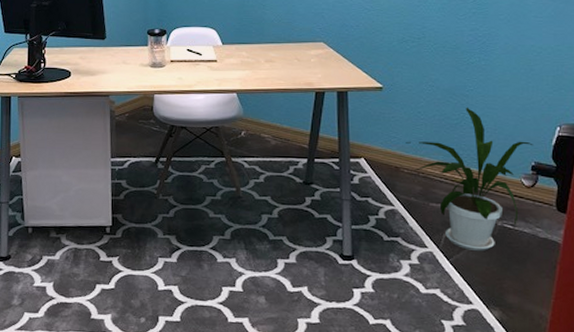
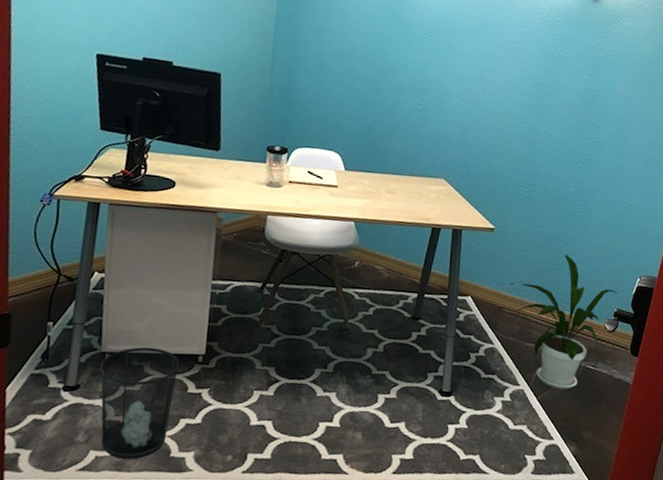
waste bin: none [25,220,91,321] -> present [99,347,180,459]

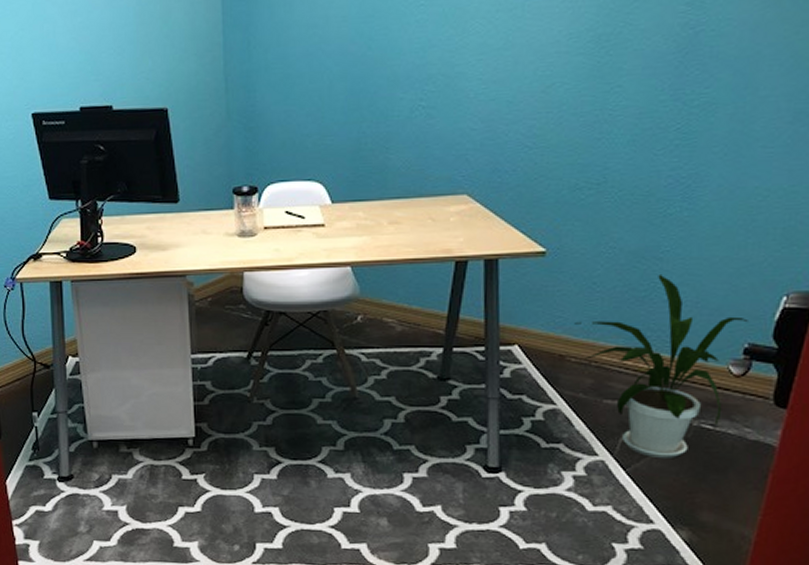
waste bin: present [99,347,180,459] -> none [89,432,169,550]

